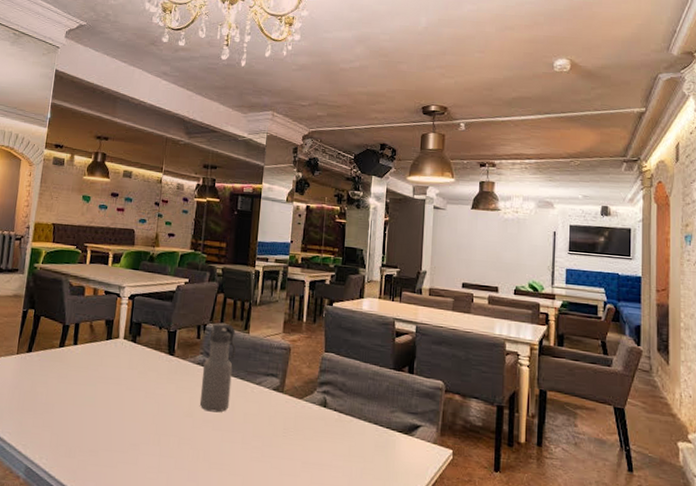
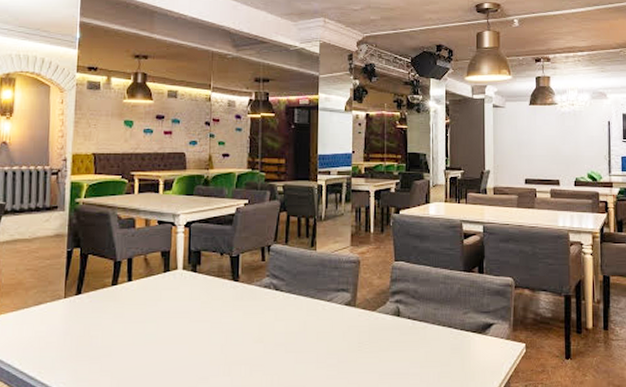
water bottle: present [199,322,236,413] -> none [269,241,303,335]

